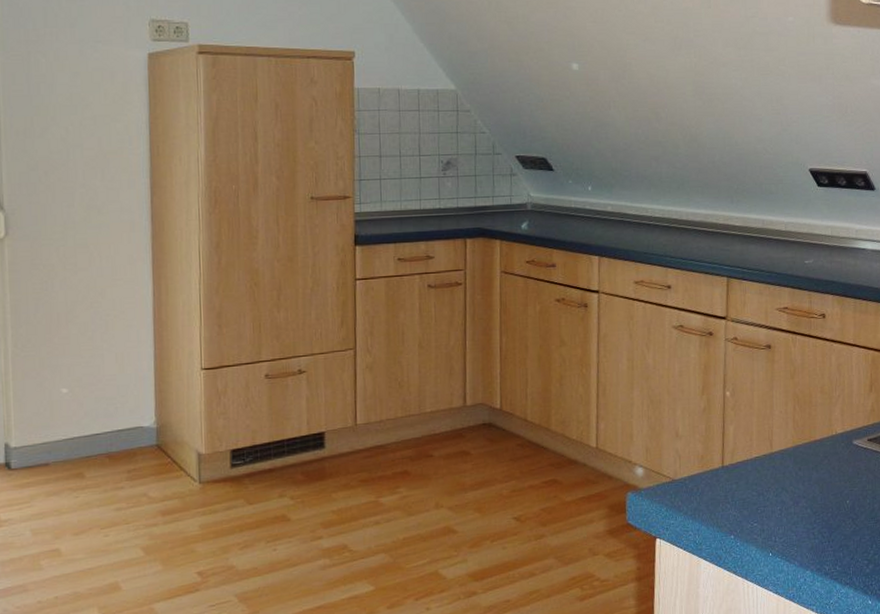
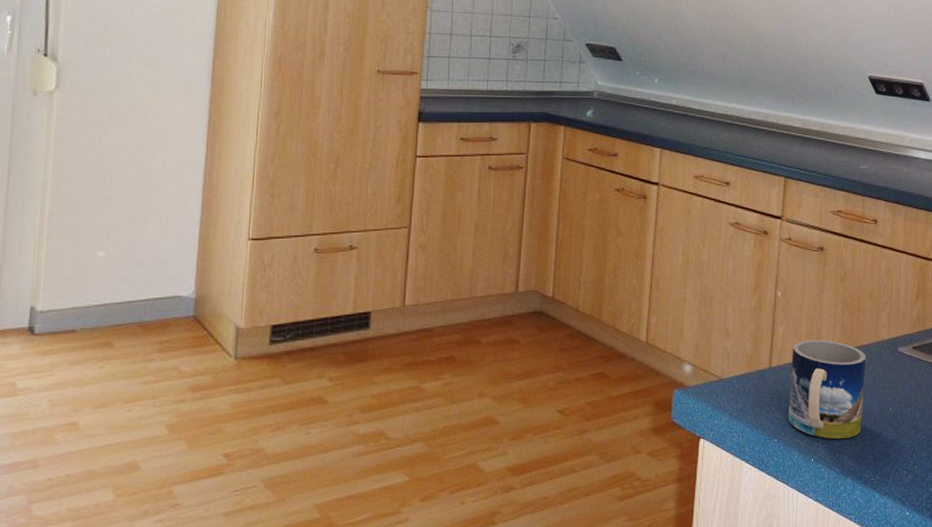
mug: none [743,436,821,534] -> present [788,340,866,440]

